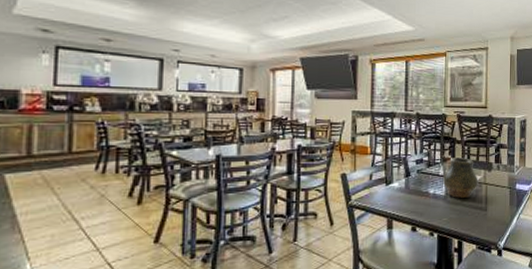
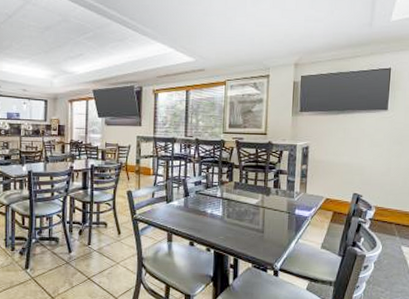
vase: present [443,158,479,199] -> none [220,181,256,220]

